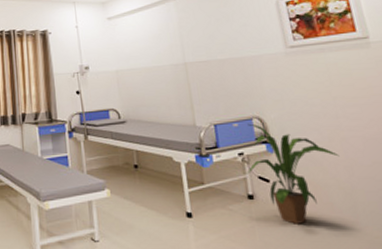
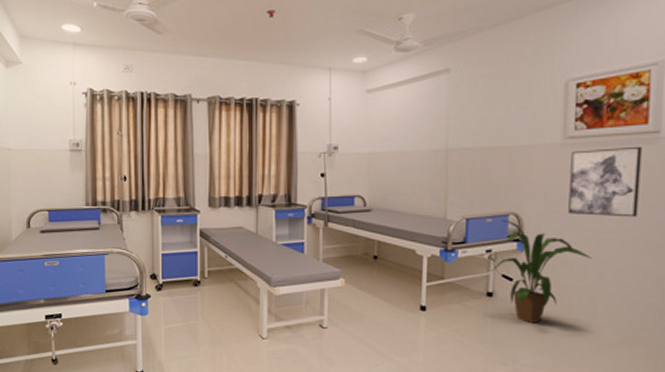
wall art: none [295,50,370,115] -> present [568,146,642,218]

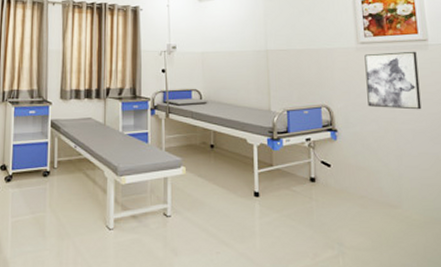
house plant: present [490,219,592,323] -> none [311,111,392,206]

